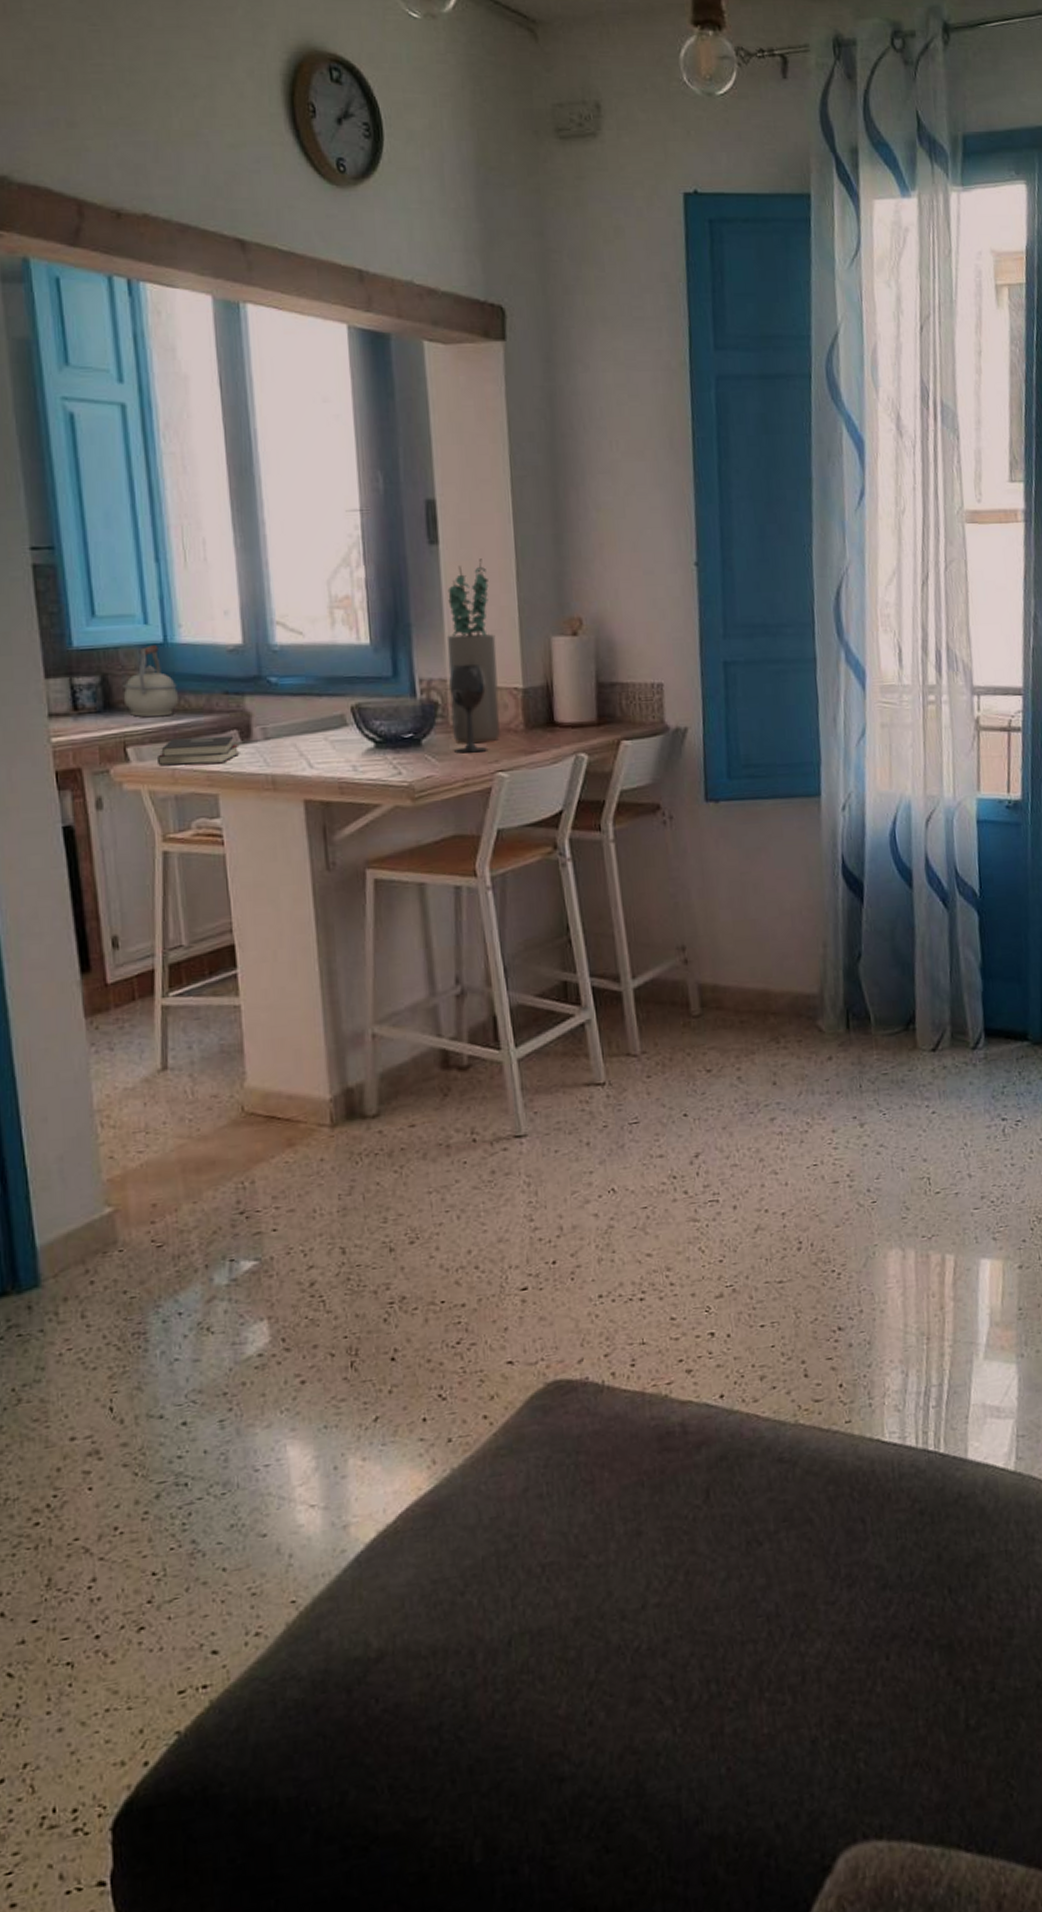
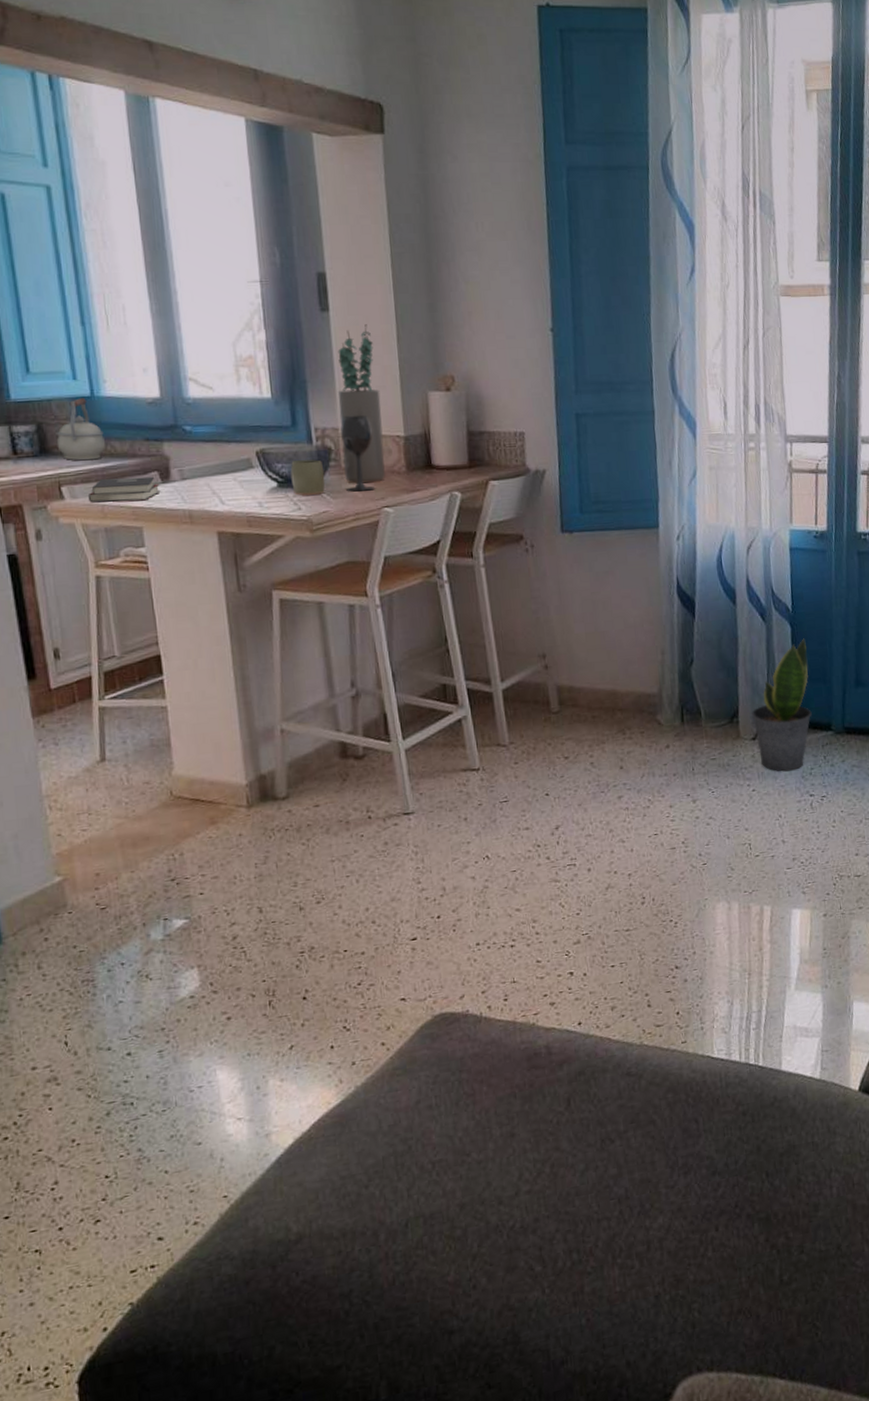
mug: none [390,716,430,758] -> present [290,459,325,496]
potted plant: none [931,929,1004,1091] -> present [752,638,812,772]

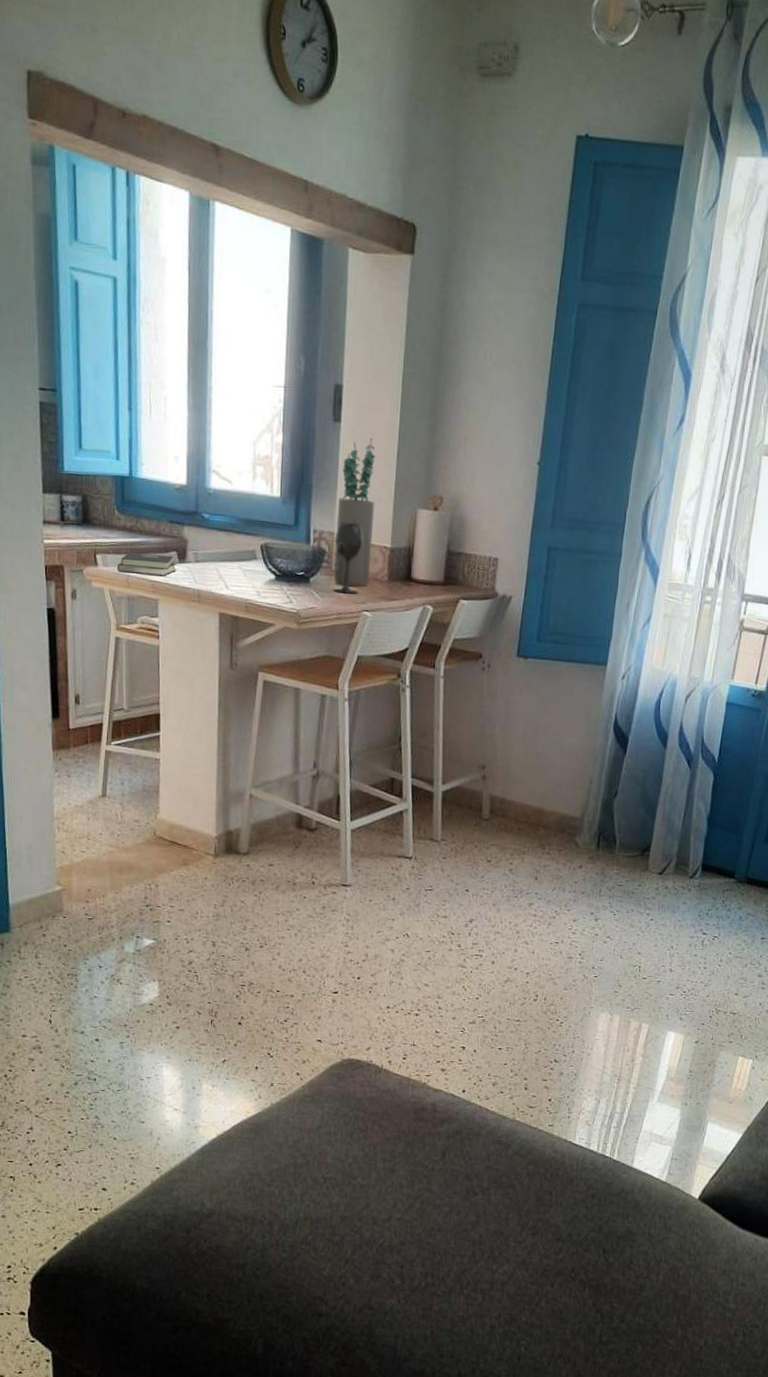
kettle: present [56,398,106,461] -> none [97,477,137,534]
mug: present [290,459,325,496] -> none [287,558,317,591]
potted plant: present [752,638,812,772] -> none [662,789,726,908]

